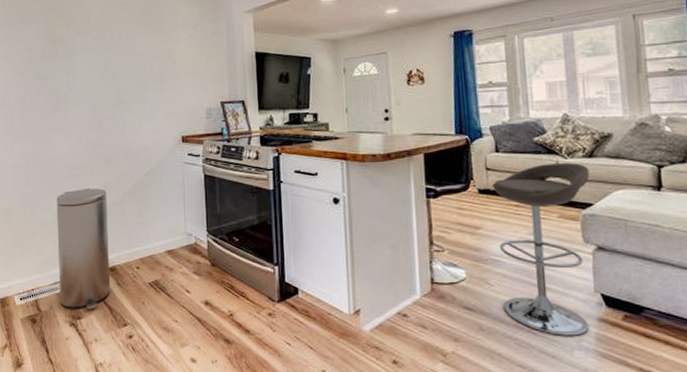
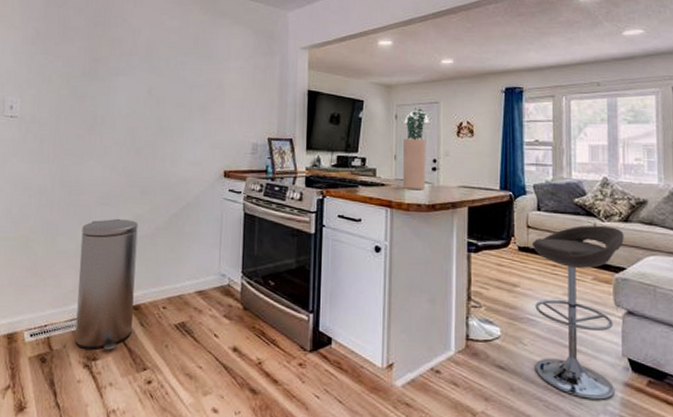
vase: none [353,59,379,141] -> present [402,107,427,190]

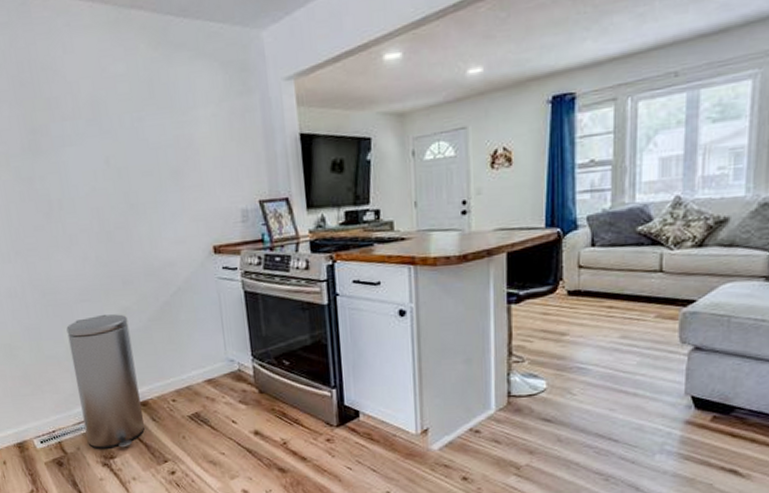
vase: present [402,107,427,190] -> none [424,137,454,241]
bar stool: present [533,225,624,400] -> none [585,254,696,441]

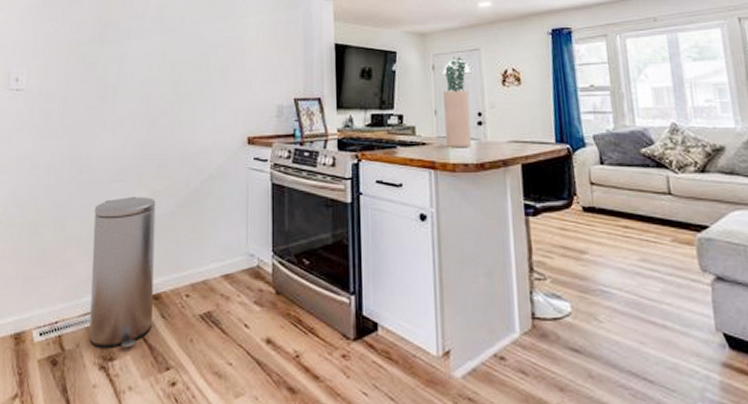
vase: none [424,137,454,241] -> present [443,55,471,148]

